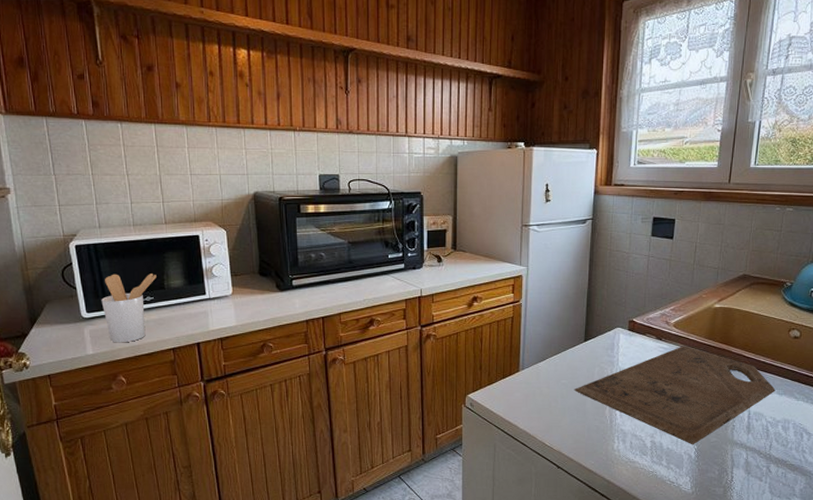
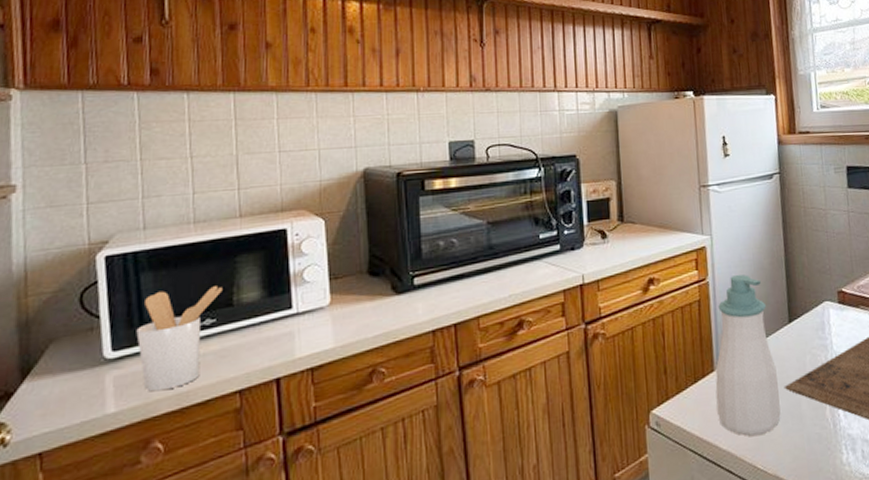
soap bottle: none [519,301,570,421] -> present [715,274,781,436]

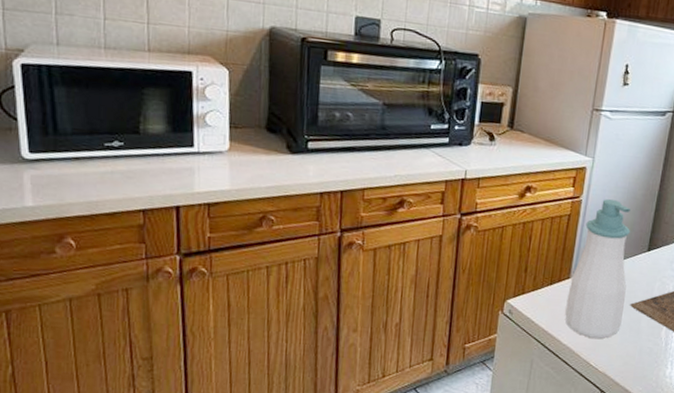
utensil holder: present [136,286,223,392] -> none [51,106,130,197]

